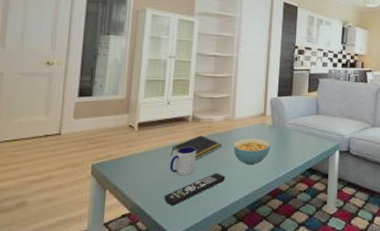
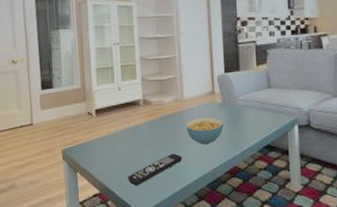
mug: present [170,147,196,175] -> none [129,130,153,157]
notepad: present [171,135,223,161] -> none [128,118,175,142]

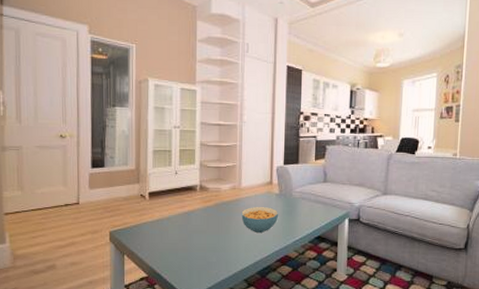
remote control: present [128,153,182,186] -> none [178,240,235,270]

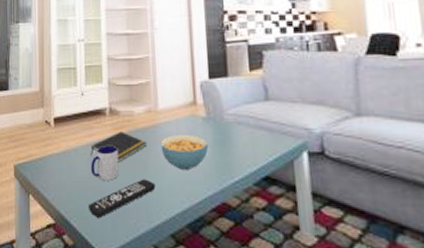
remote control: none [178,240,235,270] -> present [89,179,156,218]
notepad: none [182,204,231,228] -> present [90,131,147,163]
mug: none [182,215,206,242] -> present [91,146,119,181]

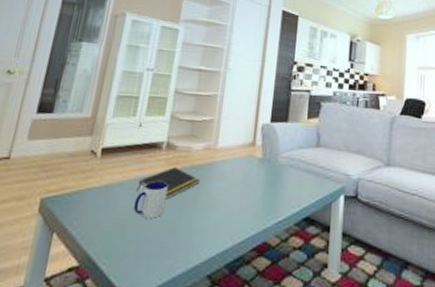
remote control: present [89,179,156,218] -> none [123,217,201,259]
cereal bowl: present [160,134,209,171] -> none [213,173,260,210]

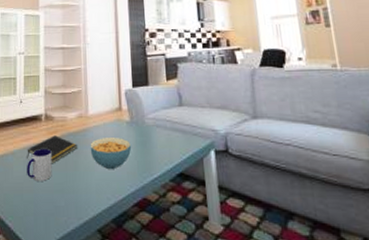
cereal bowl: none [213,173,260,210] -> present [90,136,132,170]

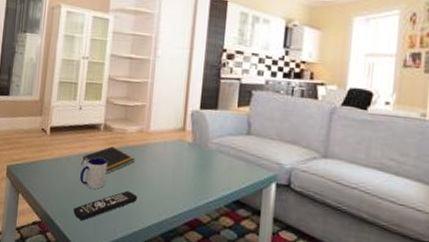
remote control: none [23,178,85,217] -> present [73,190,138,221]
cereal bowl: present [90,136,132,170] -> none [147,155,191,188]

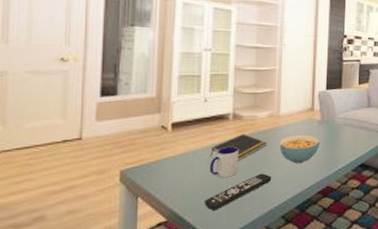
cereal bowl: none [147,155,191,188] -> present [279,134,321,164]

